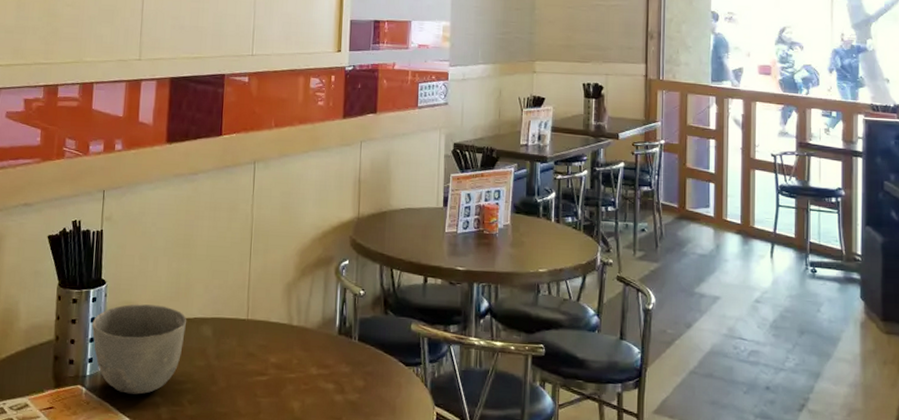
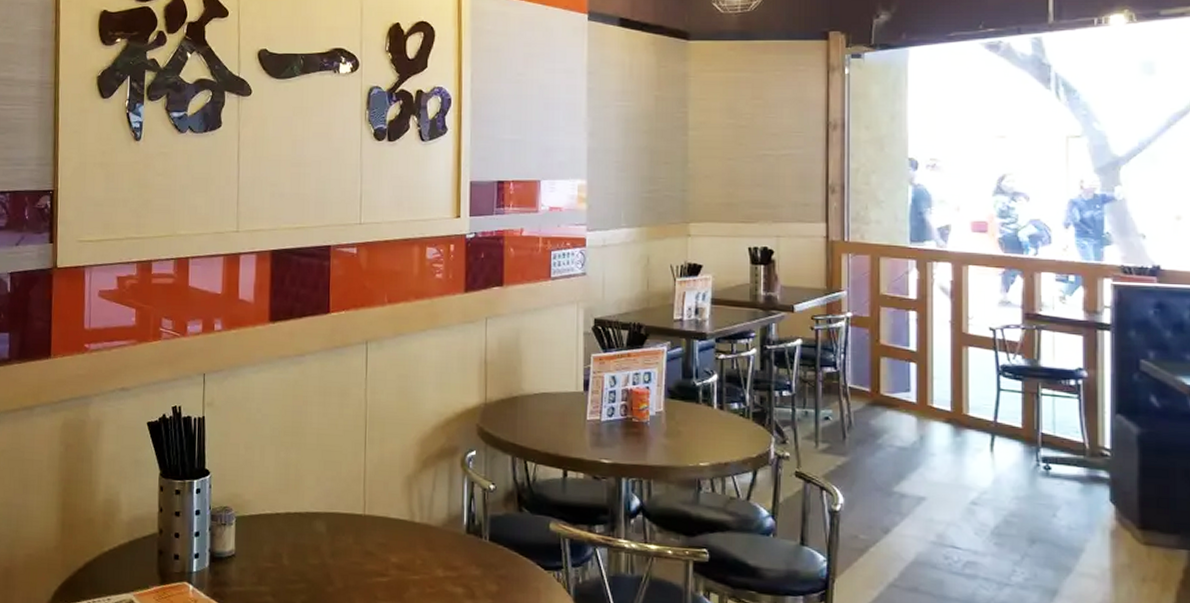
bowl: present [92,304,186,395] -> none [196,496,297,594]

